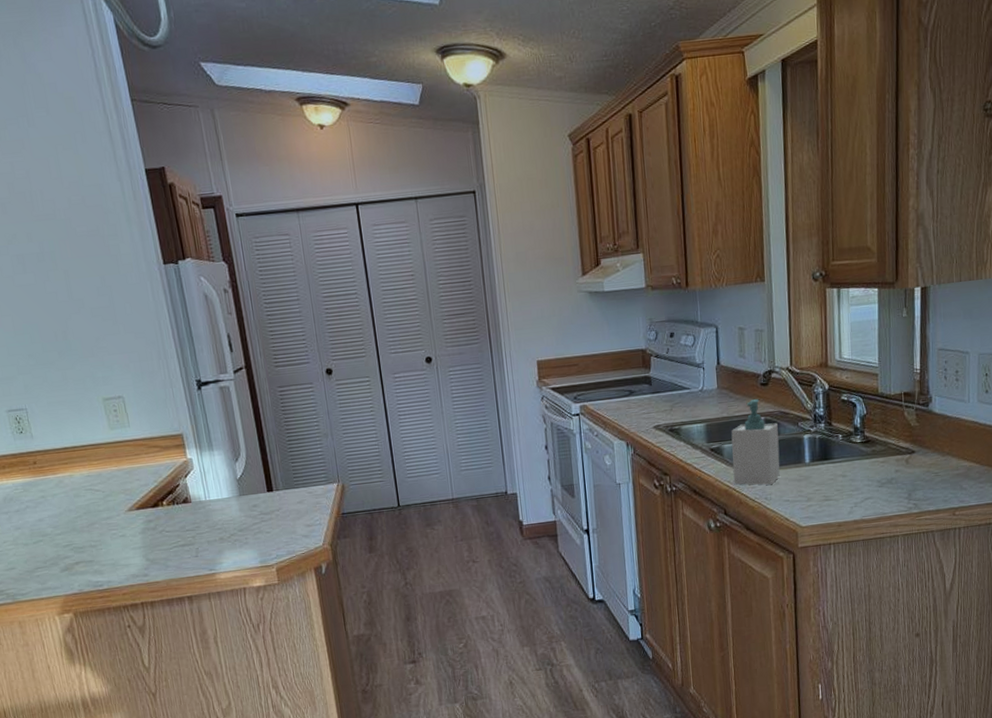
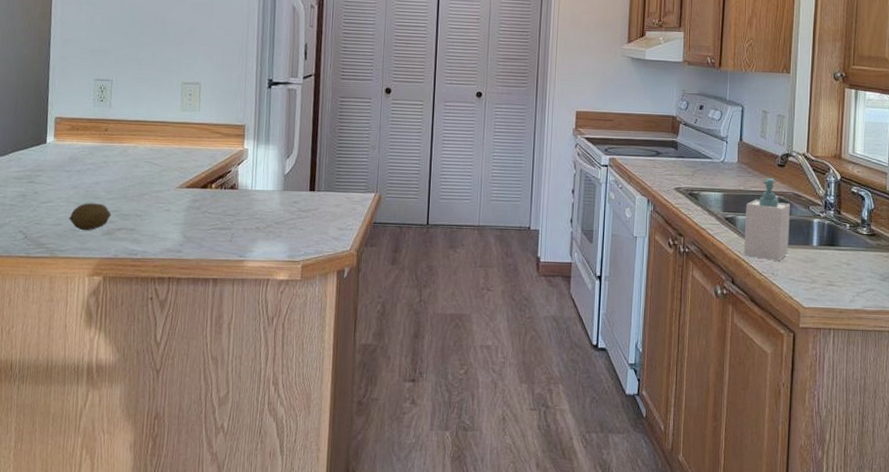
fruit: none [21,540,65,571] -> present [68,203,112,231]

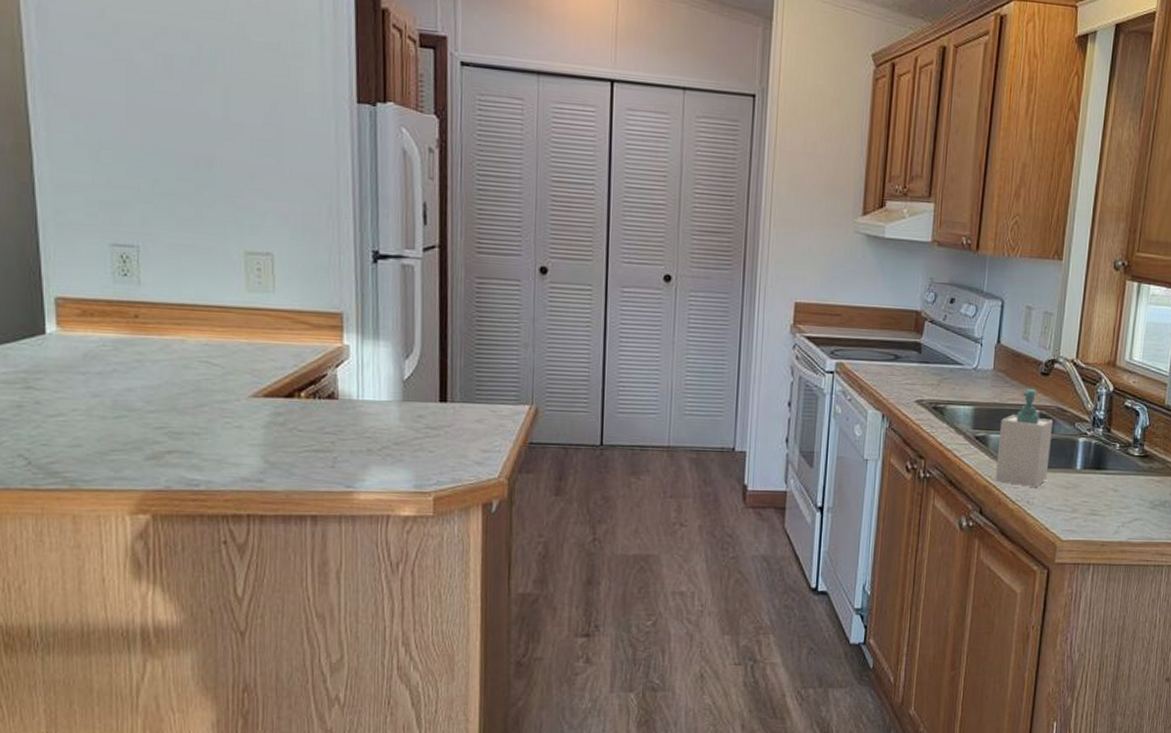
fruit: present [68,203,112,231] -> none [91,417,156,455]

